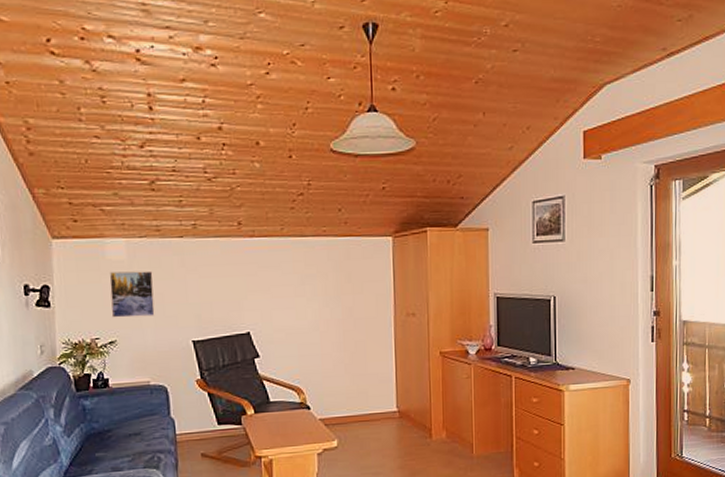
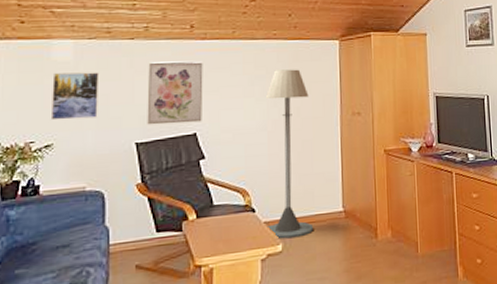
wall art: none [199,259,255,324] -> present [147,60,203,125]
floor lamp: none [317,268,368,436] -> present [266,69,314,240]

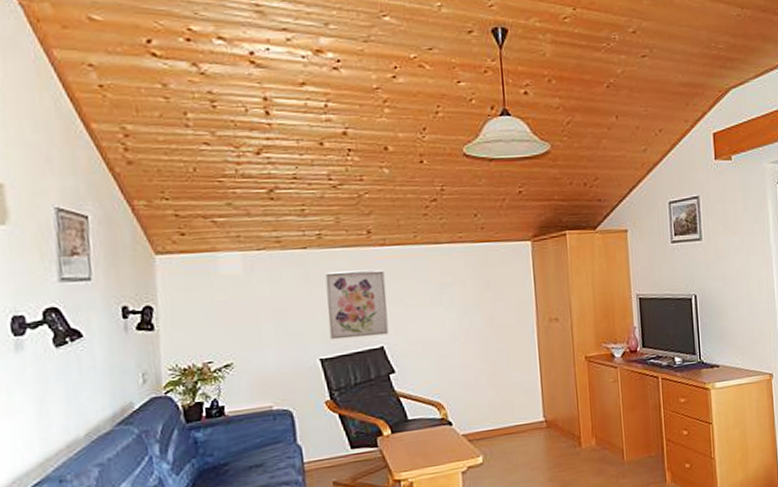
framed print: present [50,72,99,121] -> none [223,285,277,339]
floor lamp: present [266,69,314,240] -> none [455,274,515,452]

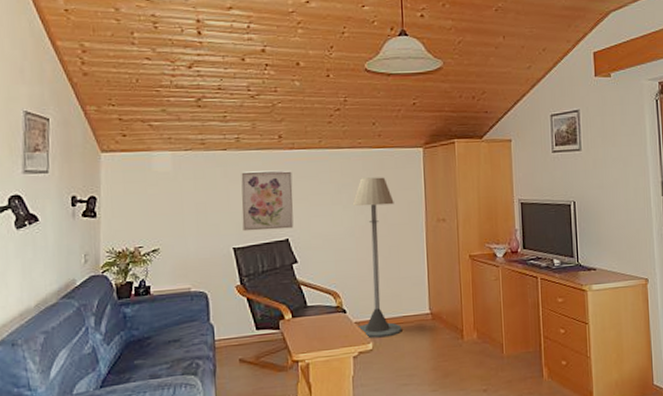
floor lamp: none [455,274,515,452] -> present [353,177,402,339]

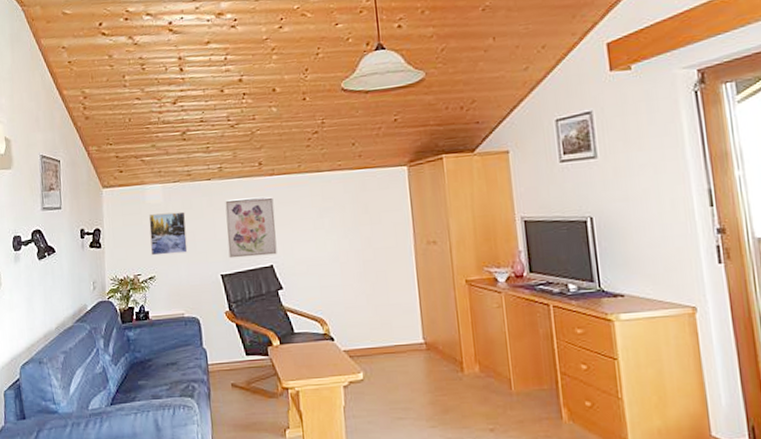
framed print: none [154,181,198,227] -> present [148,211,188,256]
floor lamp: present [353,177,402,339] -> none [336,199,394,368]

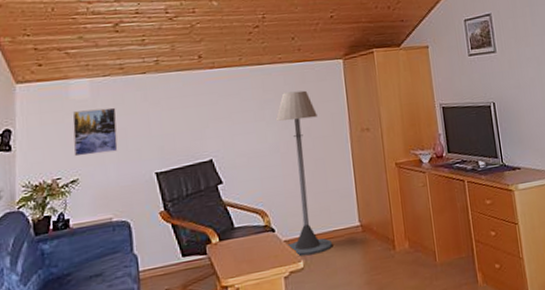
wall art: present [225,196,277,259] -> none [161,89,217,155]
floor lamp: none [336,199,394,368] -> present [276,90,333,257]

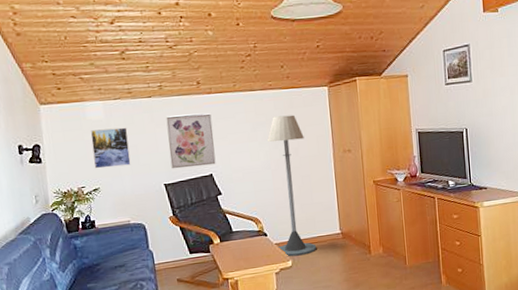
wall art: none [161,89,217,155] -> present [166,113,216,169]

